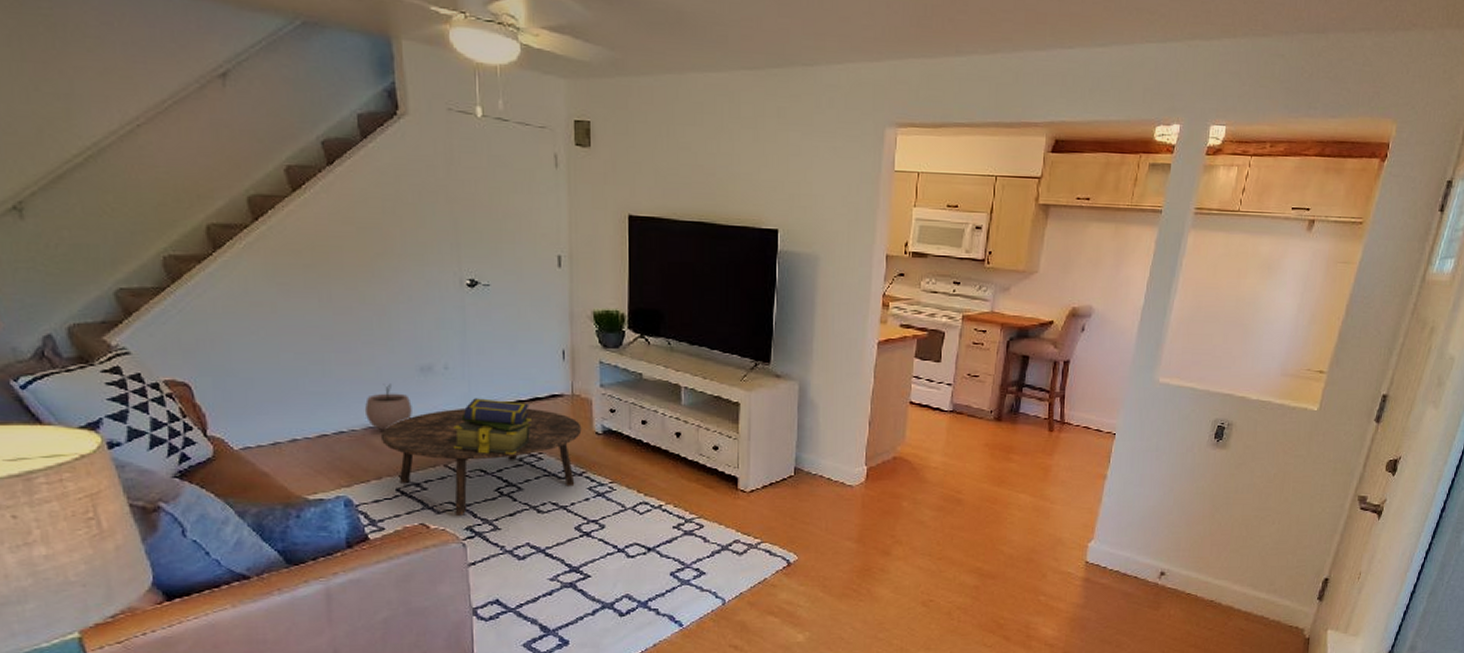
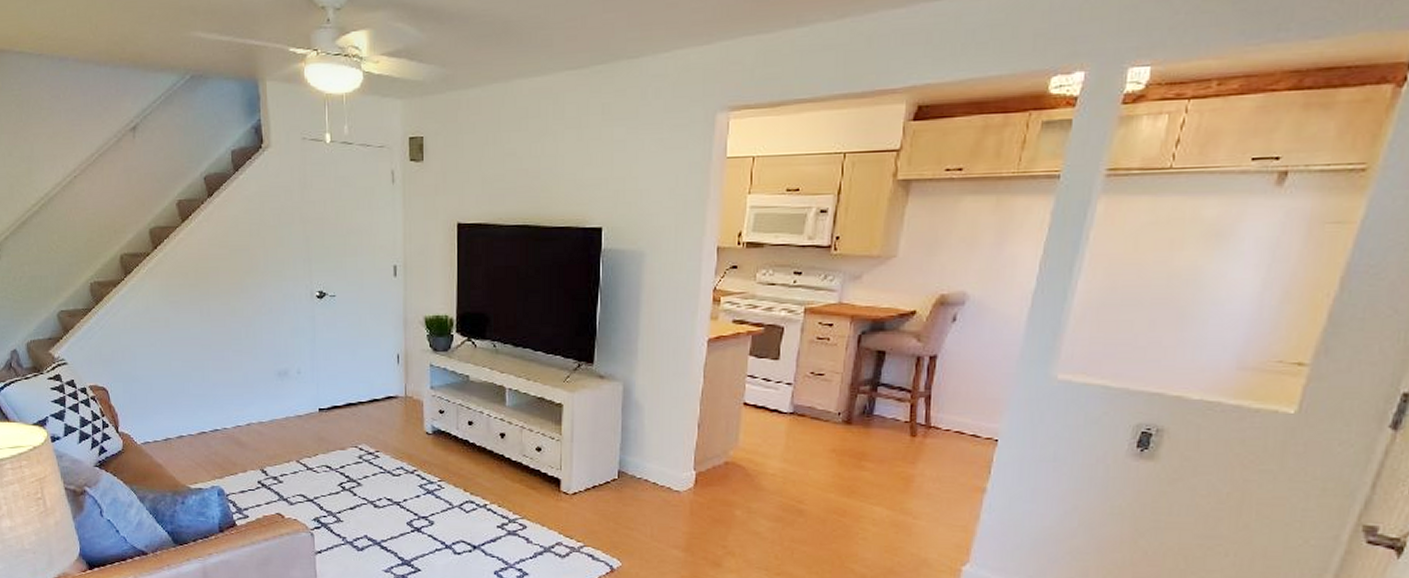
plant pot: present [365,384,412,430] -> none [235,387,271,428]
coffee table: present [380,408,582,516] -> none [246,409,414,507]
stack of books: present [452,398,532,456] -> none [303,400,370,453]

